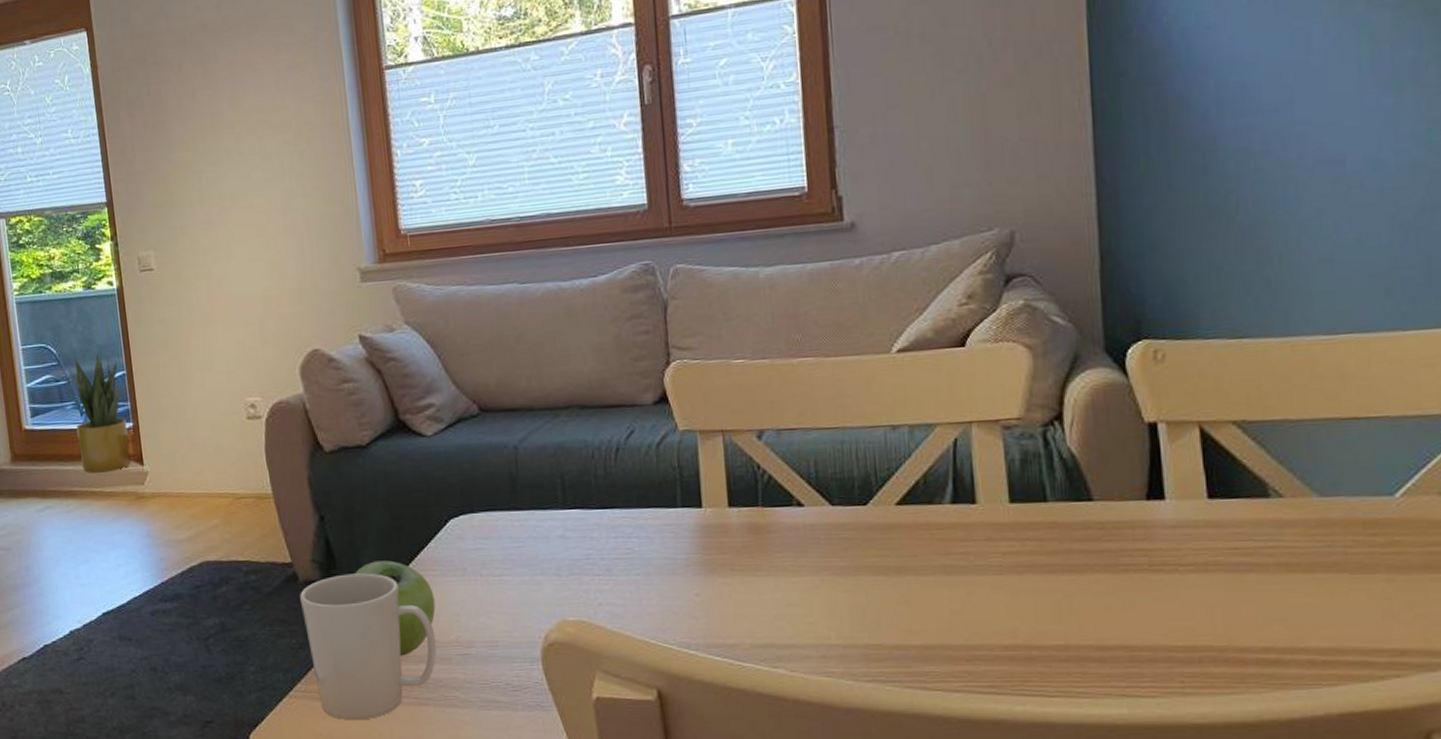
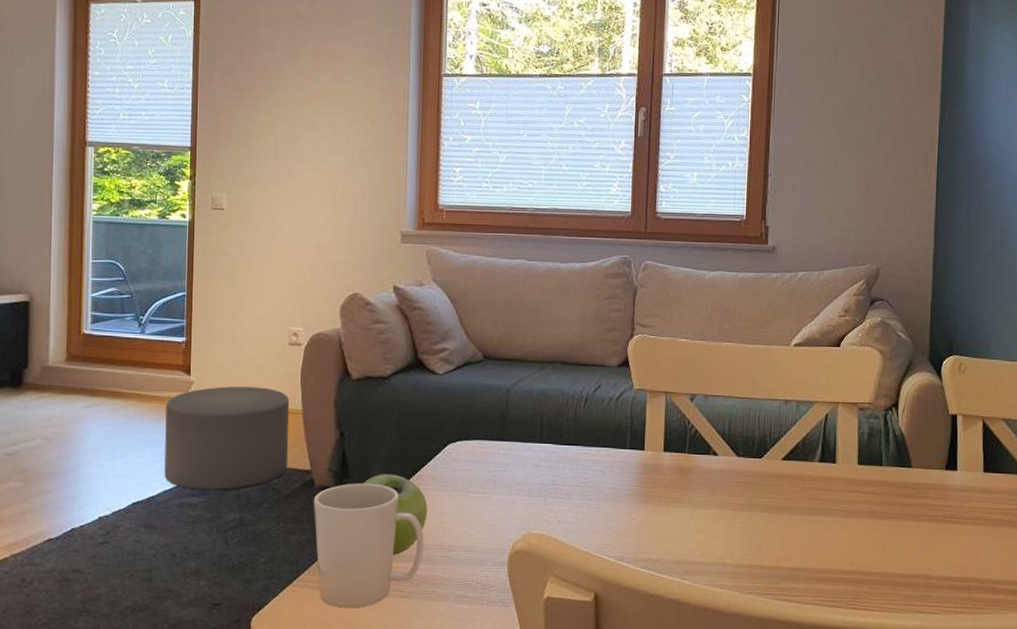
planter: present [65,353,130,474] -> none [131,274,180,380]
pouf: none [122,471,266,595] -> present [164,386,290,491]

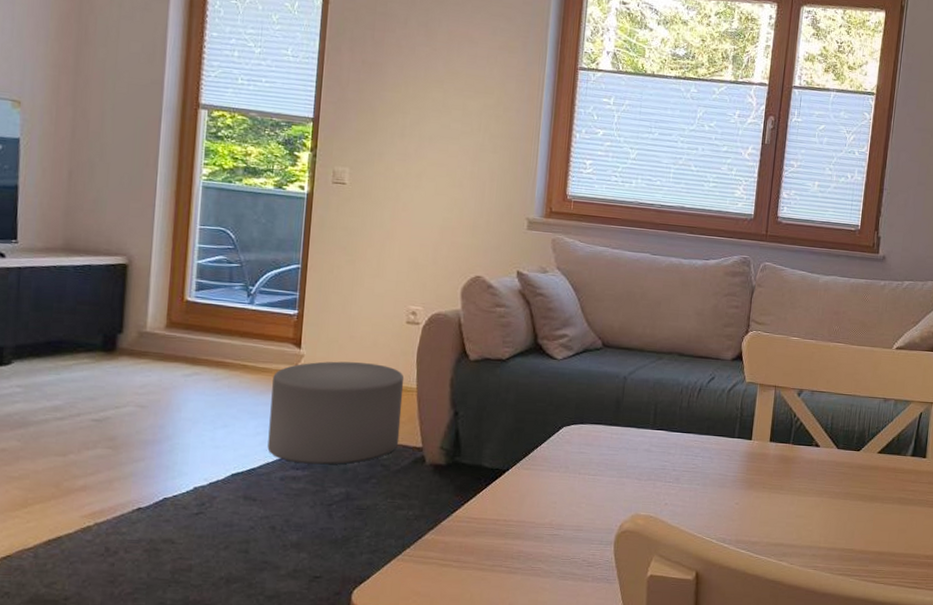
mug: present [313,483,424,608] -> none [422,461,534,583]
fruit: present [364,474,428,555] -> none [476,453,539,532]

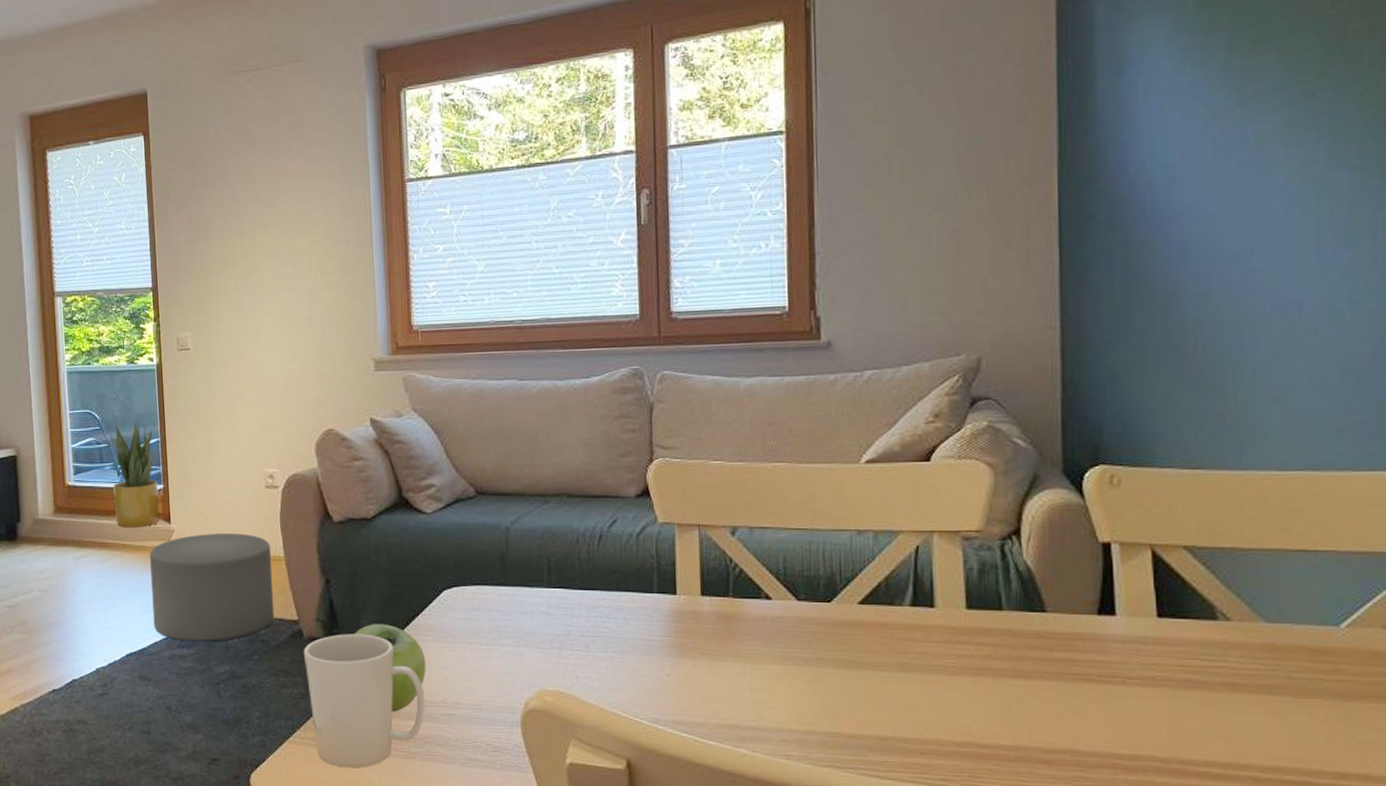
planter: none [239,245,295,351] -> present [106,421,159,529]
mug: none [422,461,534,583] -> present [303,634,425,768]
fruit: none [476,453,539,532] -> present [355,624,426,712]

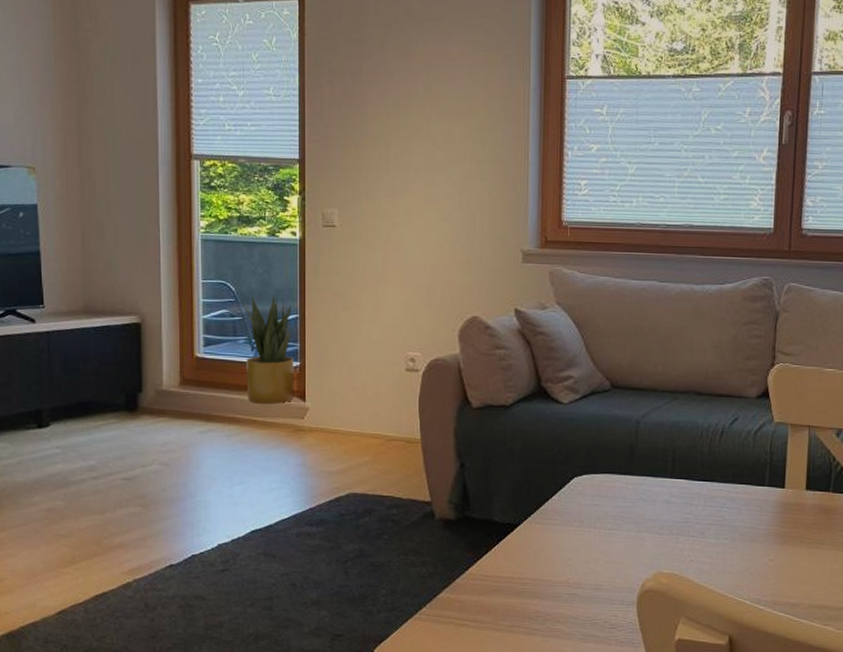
pouf: present [150,534,275,642] -> none [282,413,408,521]
mug: present [303,634,425,768] -> none [433,516,549,644]
fruit: present [355,624,426,712] -> none [486,507,553,591]

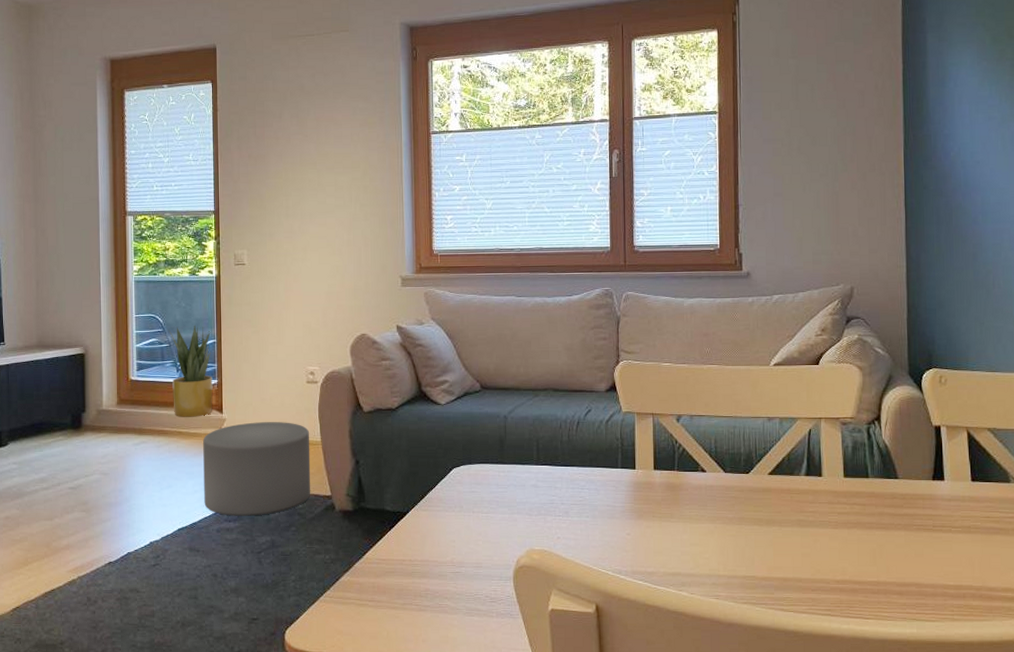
pouf: none [282,413,408,521] -> present [203,422,311,516]

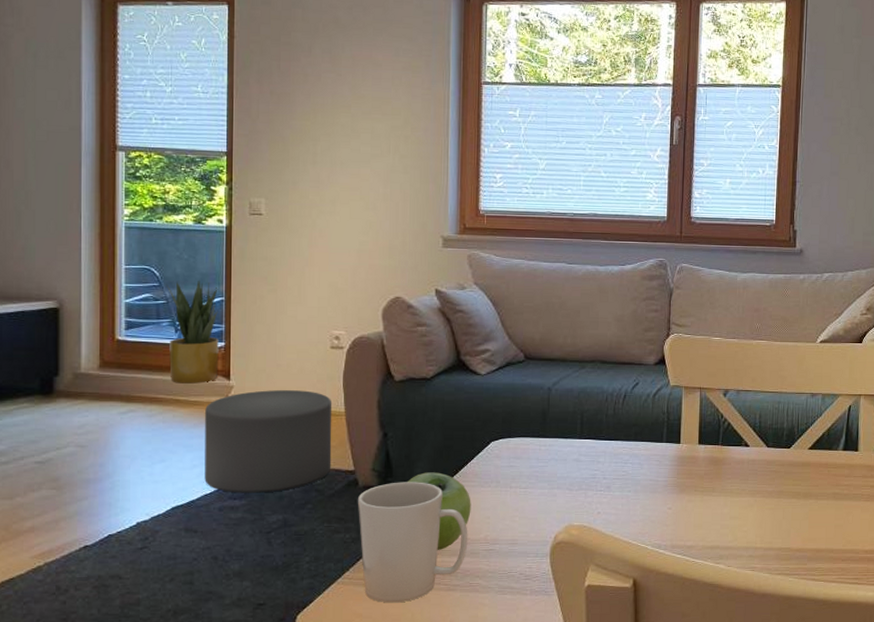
mug: none [334,506,436,621] -> present [357,482,468,603]
fruit: none [379,497,437,572] -> present [408,472,471,550]

